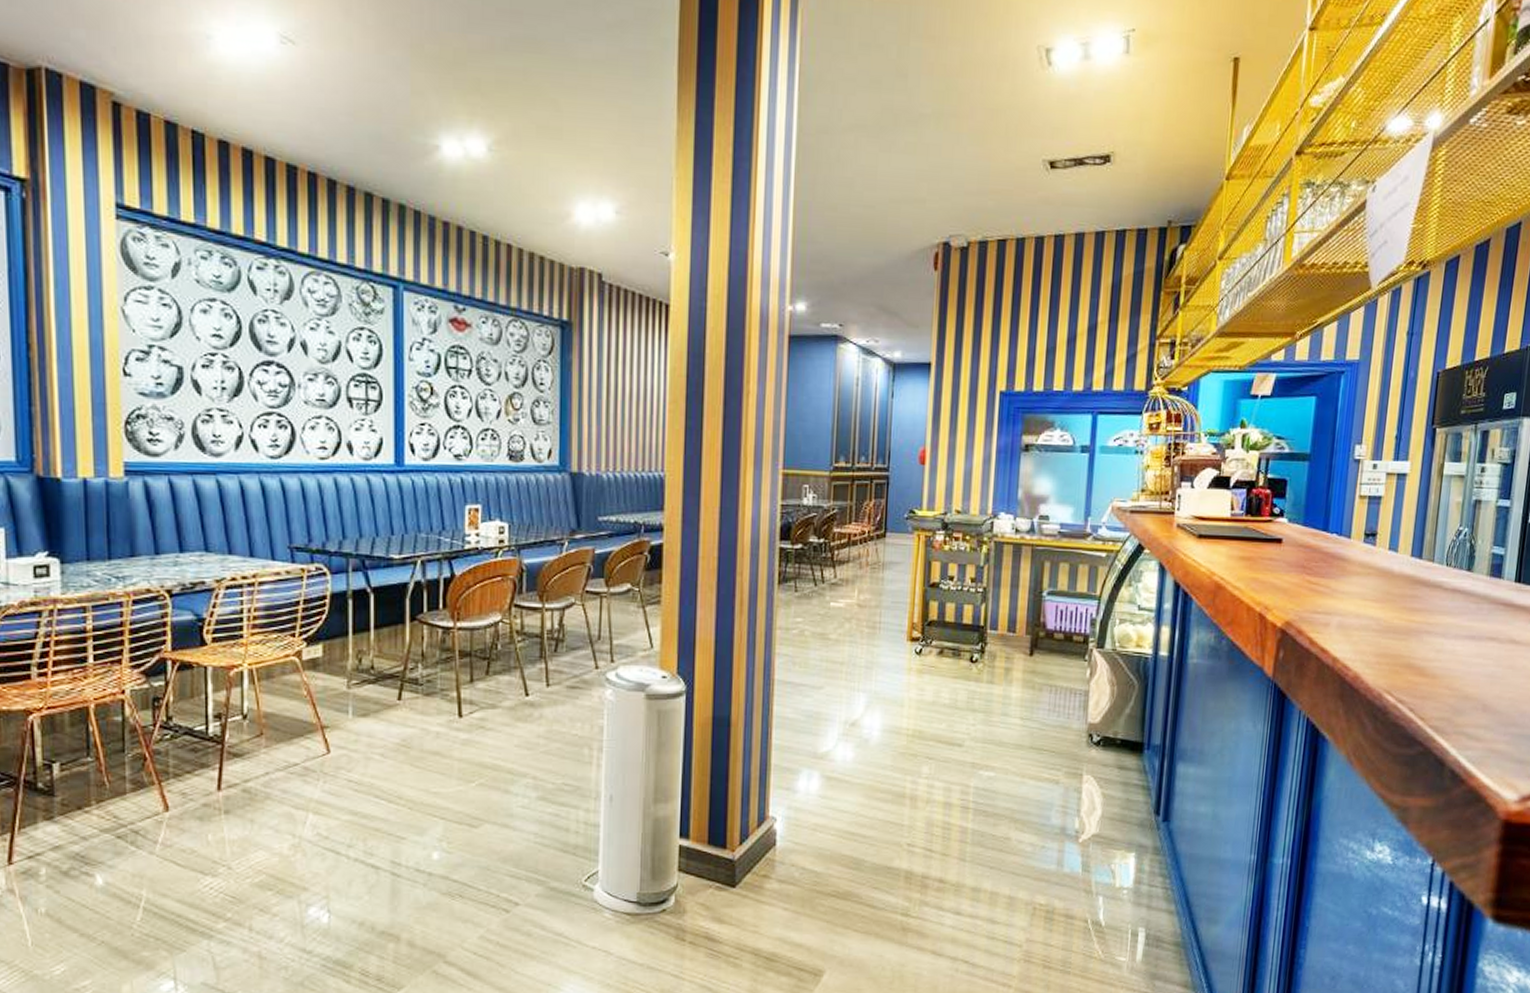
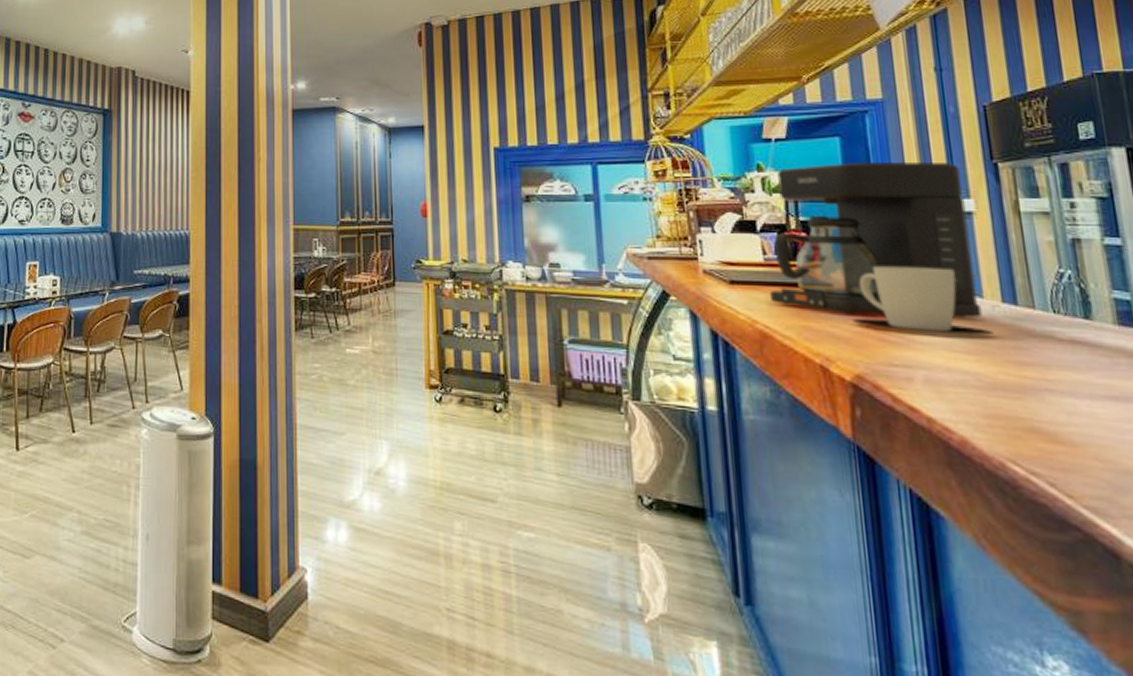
coffee maker: none [1230,422,1406,571] -> present [770,162,983,319]
cup: none [1292,523,1399,586] -> present [852,266,994,336]

